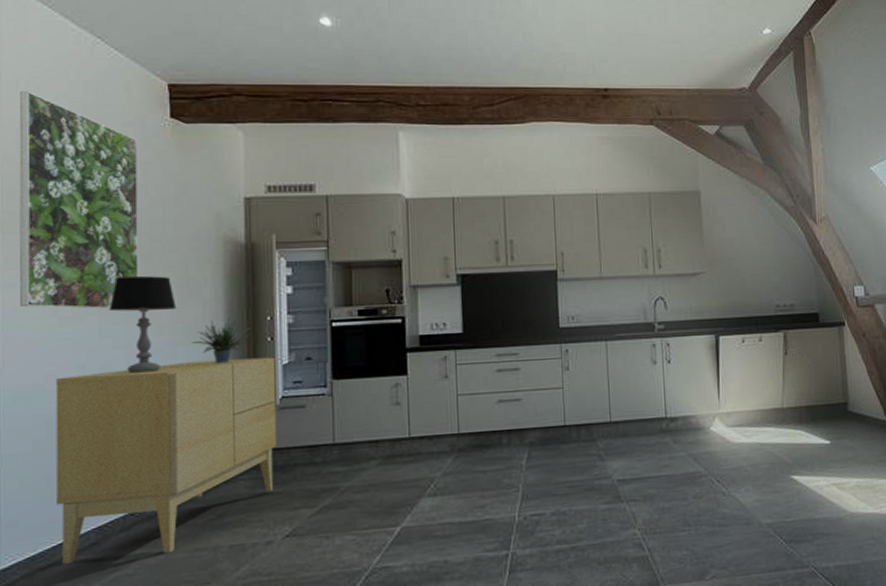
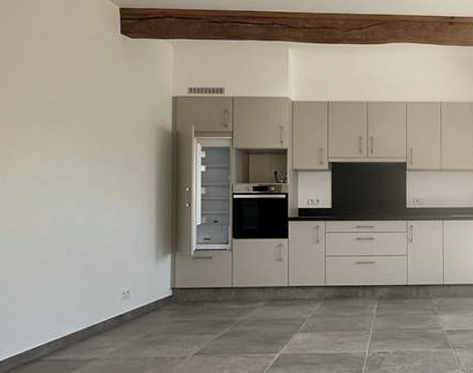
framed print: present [19,90,139,309] -> none [14,11,97,177]
sideboard: present [55,357,277,565] -> none [35,219,191,362]
table lamp: present [108,275,177,373] -> none [74,152,122,225]
potted plant: present [192,315,250,364] -> none [132,186,174,222]

